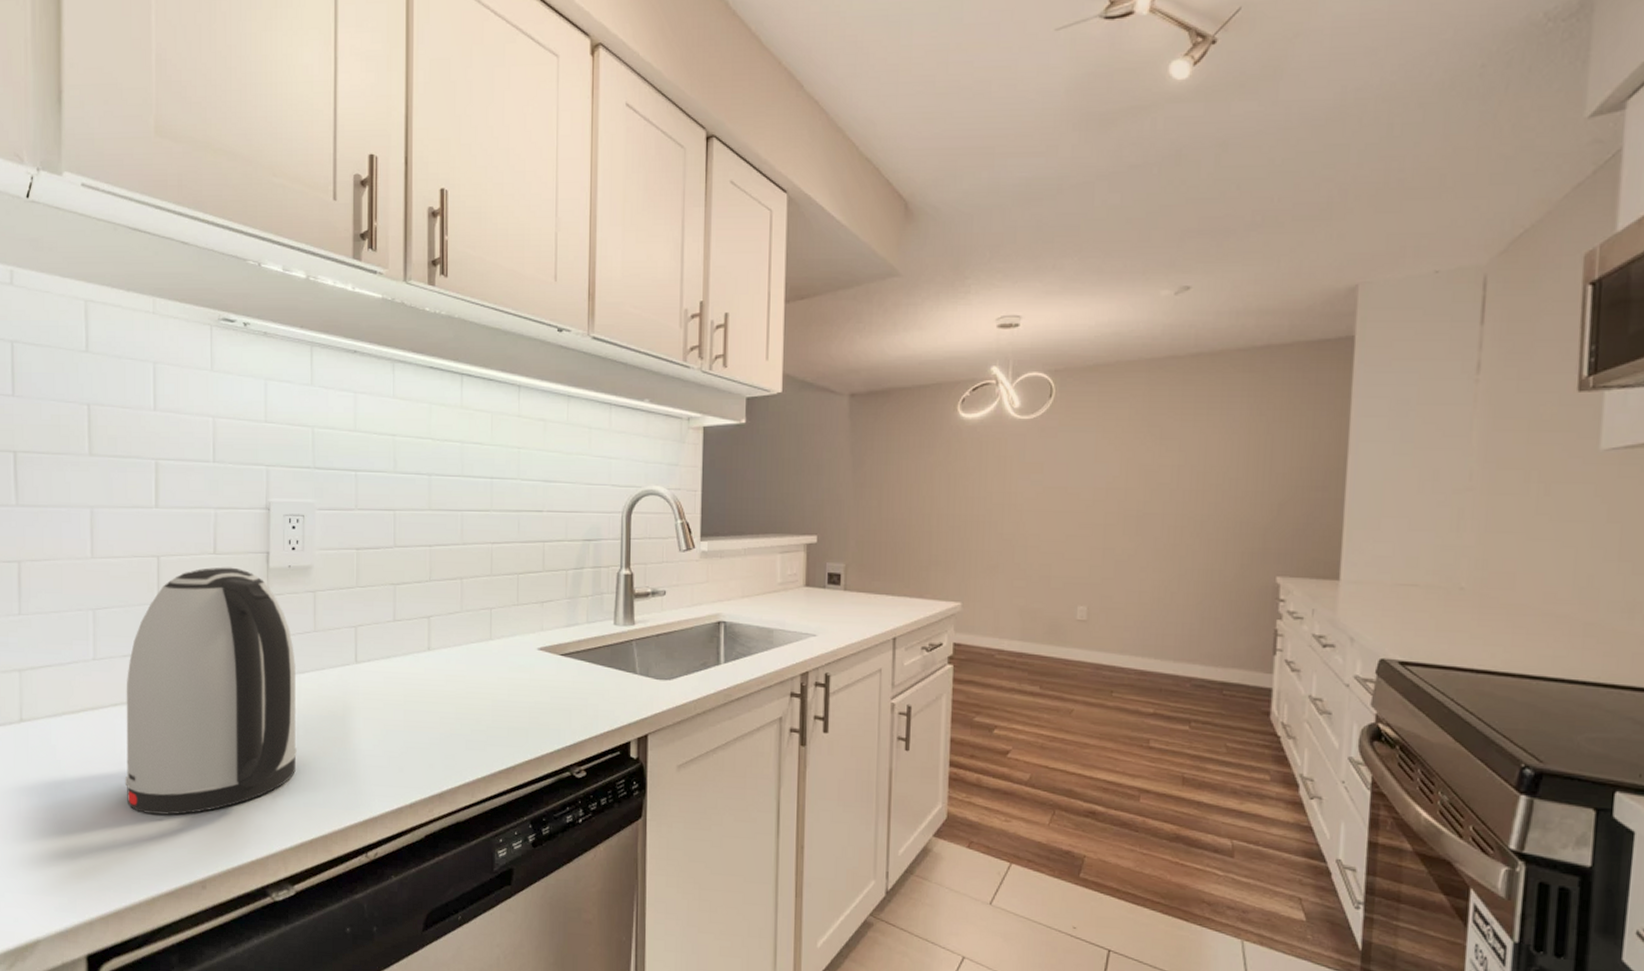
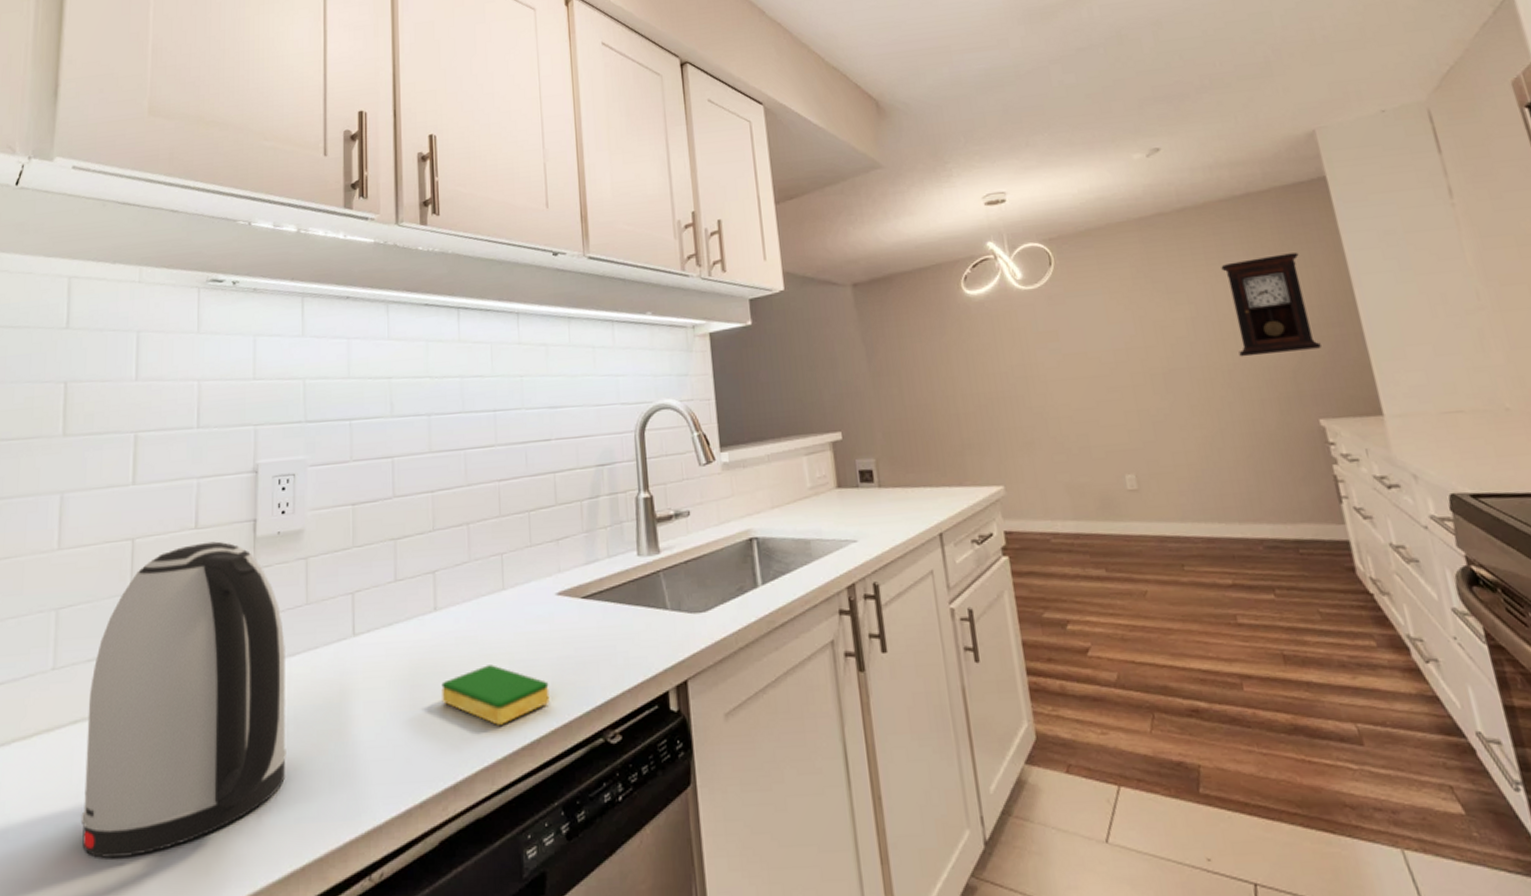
dish sponge: none [432,701,526,751] -> present [441,665,550,725]
pendulum clock: none [1216,412,1303,510] -> present [1221,252,1322,357]

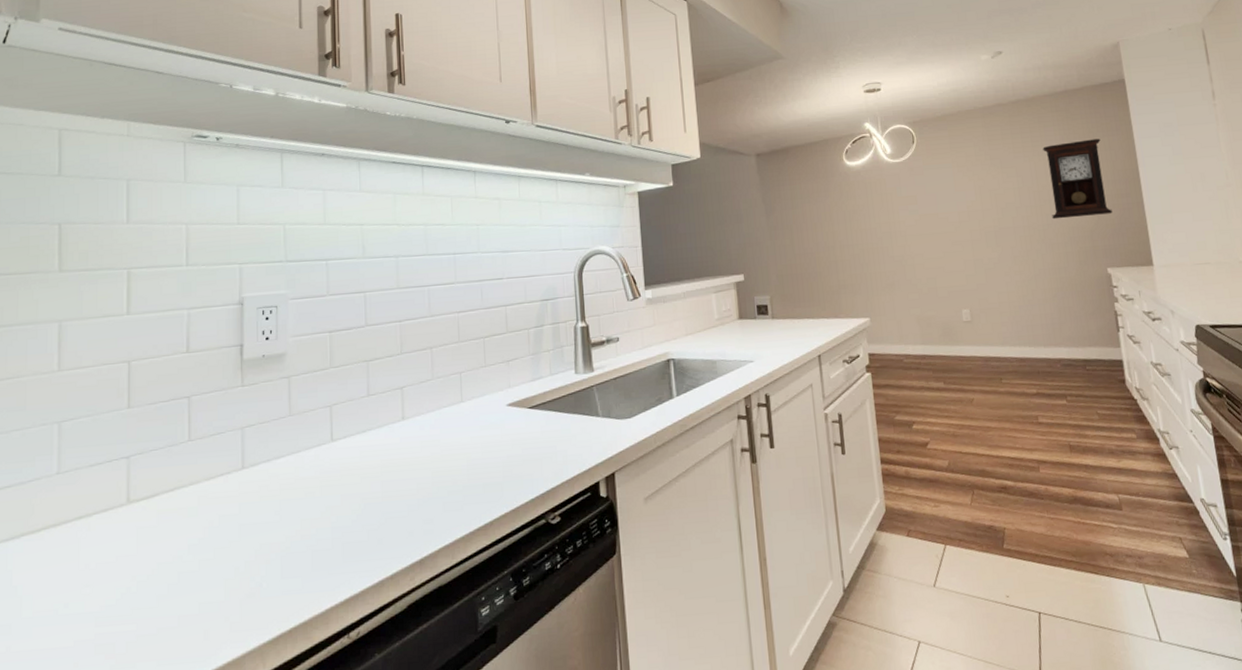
kettle: present [80,541,286,858] -> none [88,363,274,630]
dish sponge: present [441,665,550,725] -> none [409,463,501,511]

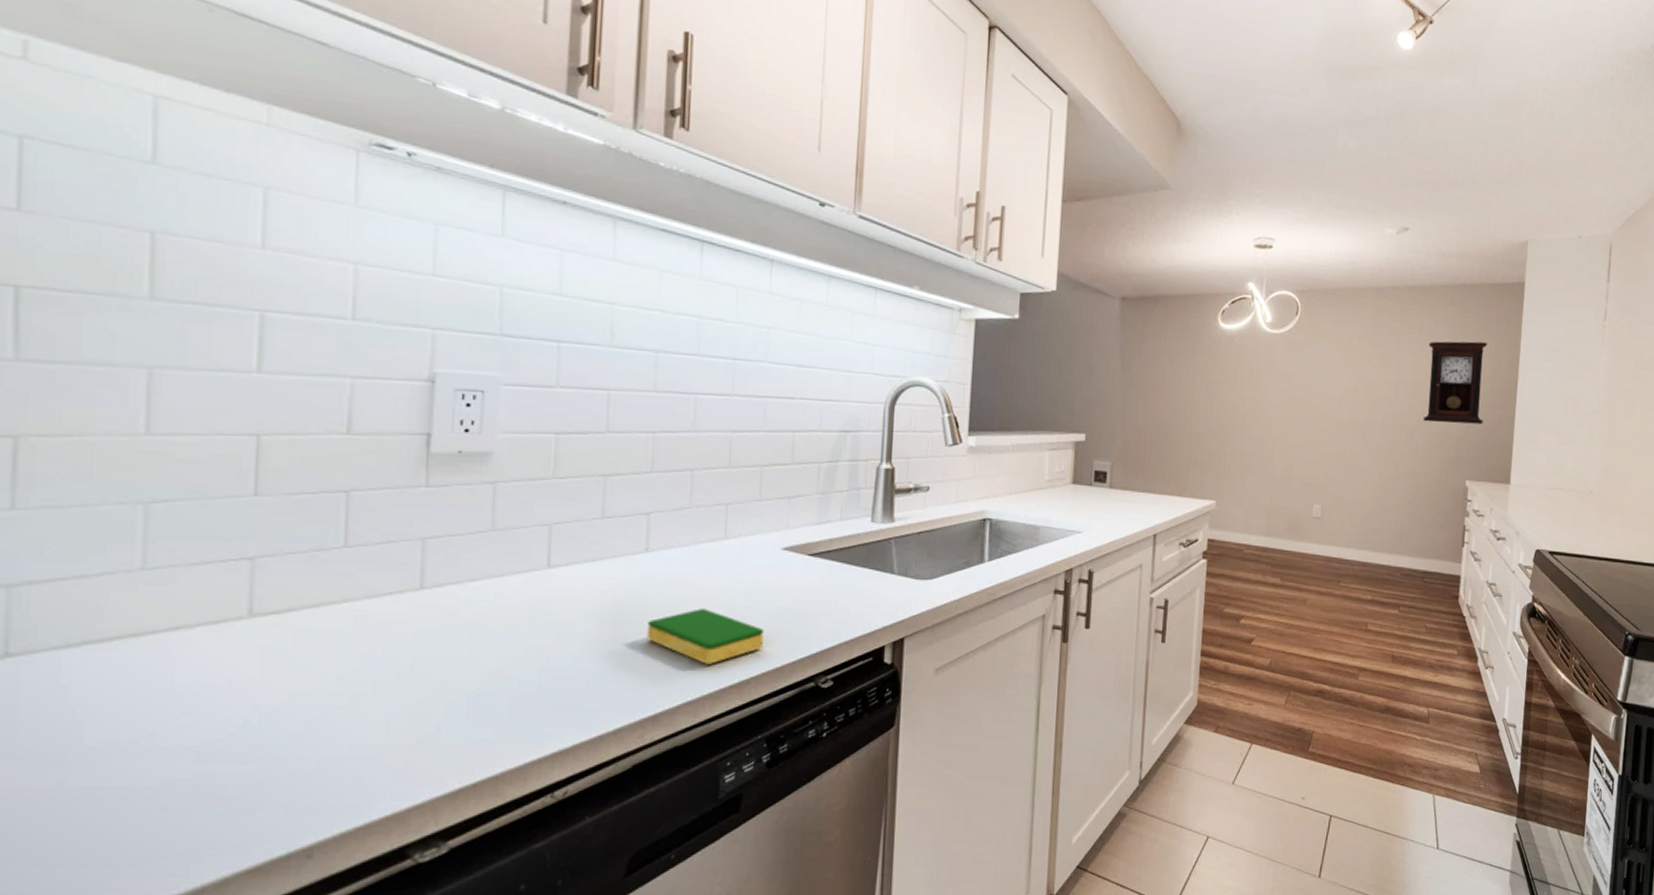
dish sponge: none [409,463,501,511] -> present [646,608,765,664]

